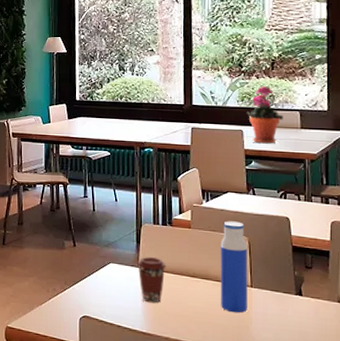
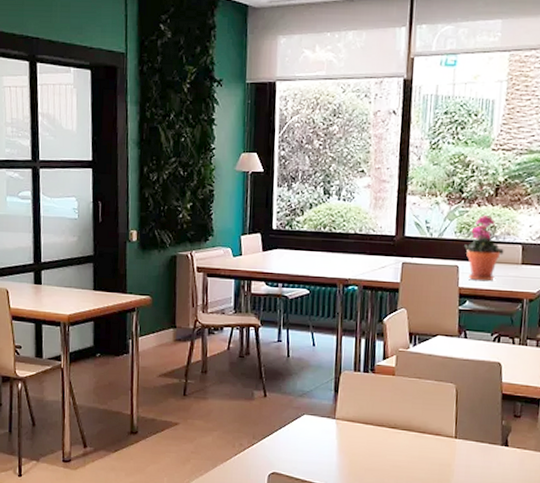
coffee cup: present [137,257,166,303] -> none [334,407,366,457]
water bottle: present [220,221,248,313] -> none [422,367,455,466]

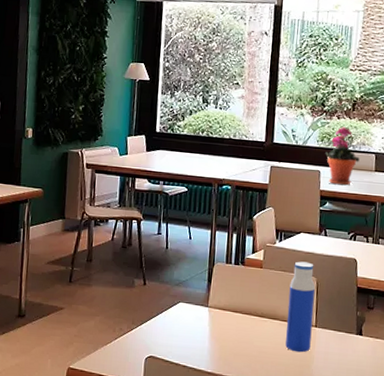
water bottle: none [422,367,455,466] -> present [285,261,316,353]

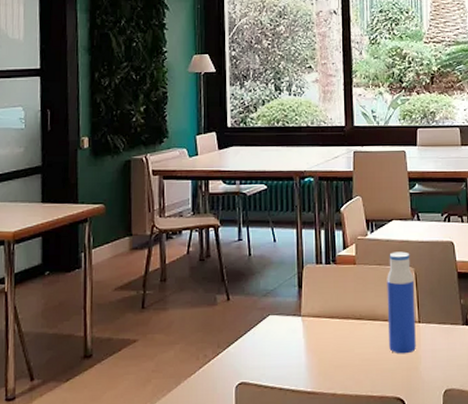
potted plant: present [325,127,360,186] -> none [409,102,444,164]

